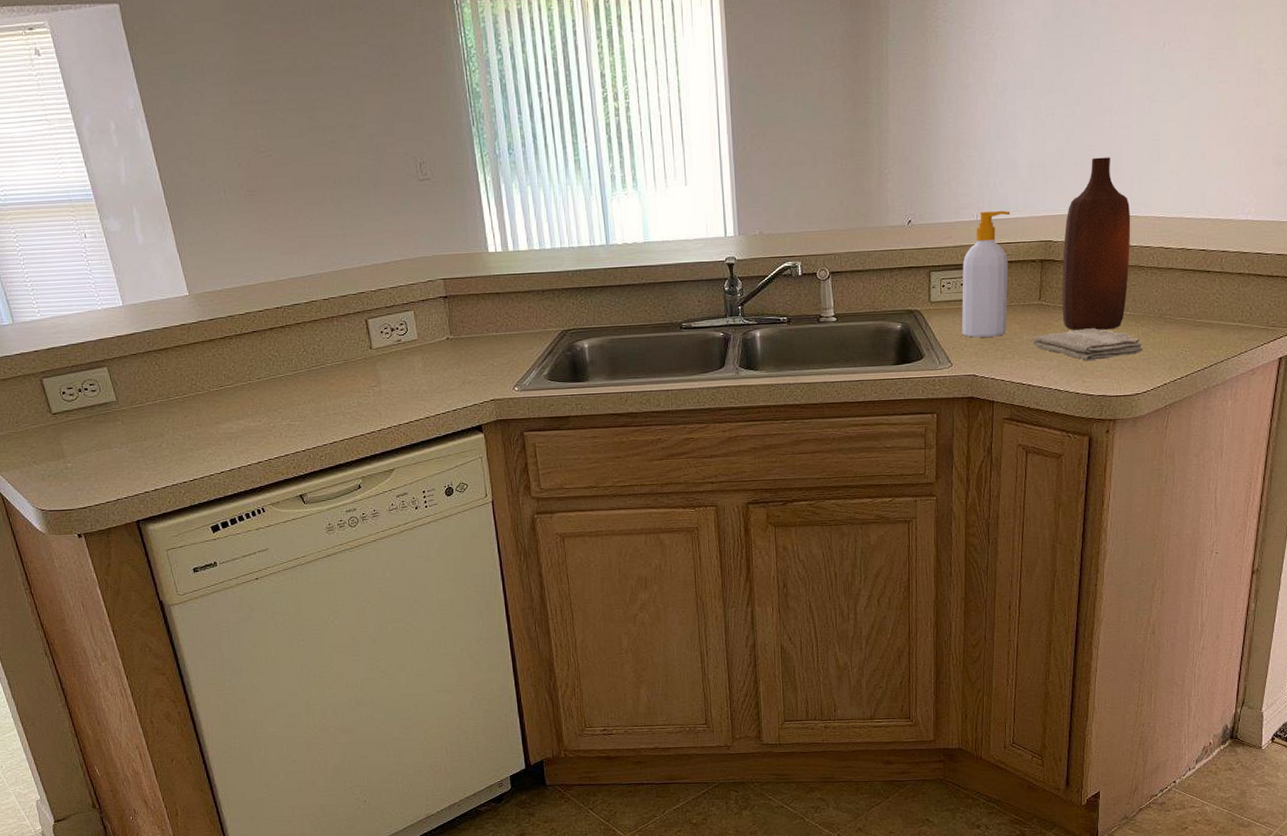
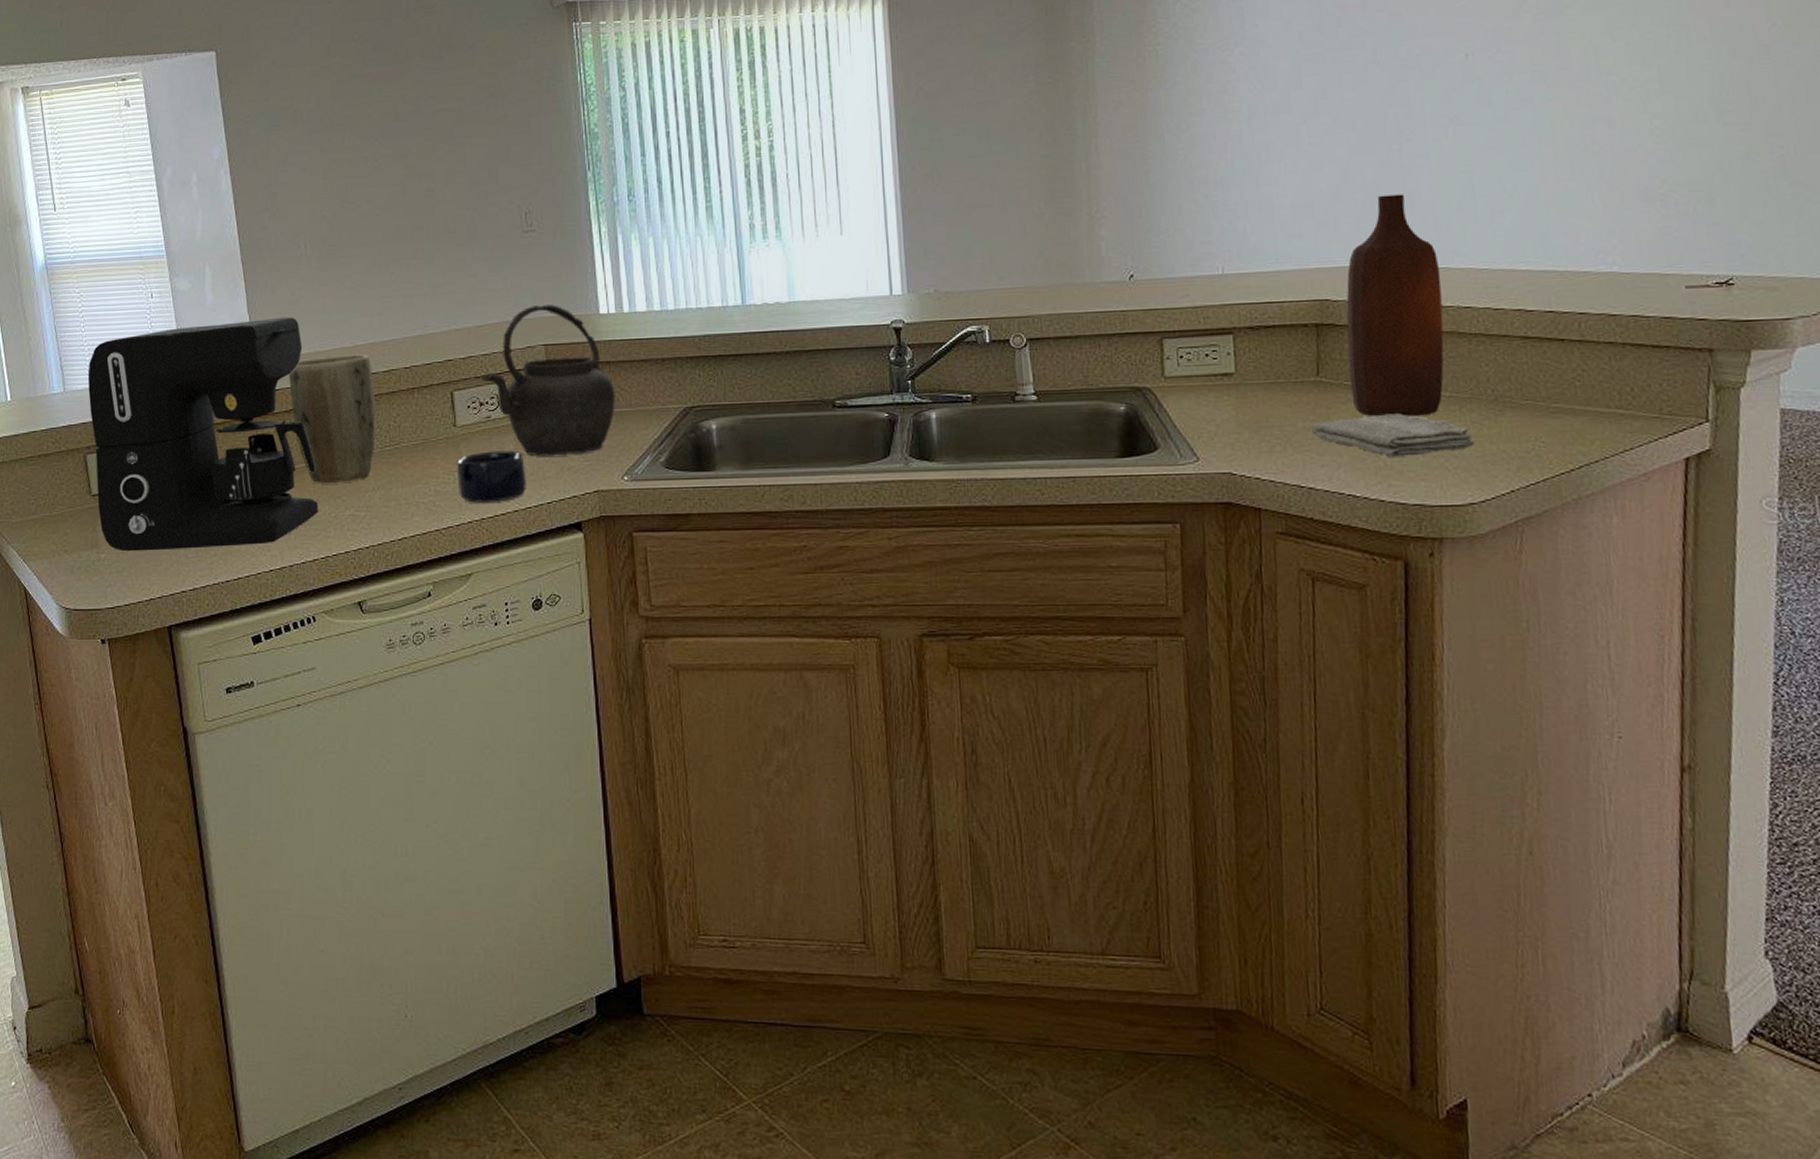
coffee maker: none [33,255,259,461] -> present [87,317,318,552]
plant pot: none [220,288,303,399] -> present [288,354,376,483]
mug: none [375,368,435,412] -> present [457,450,527,503]
kettle: none [391,244,505,373] -> present [481,305,615,456]
soap bottle: present [961,210,1011,338] -> none [1206,261,1274,424]

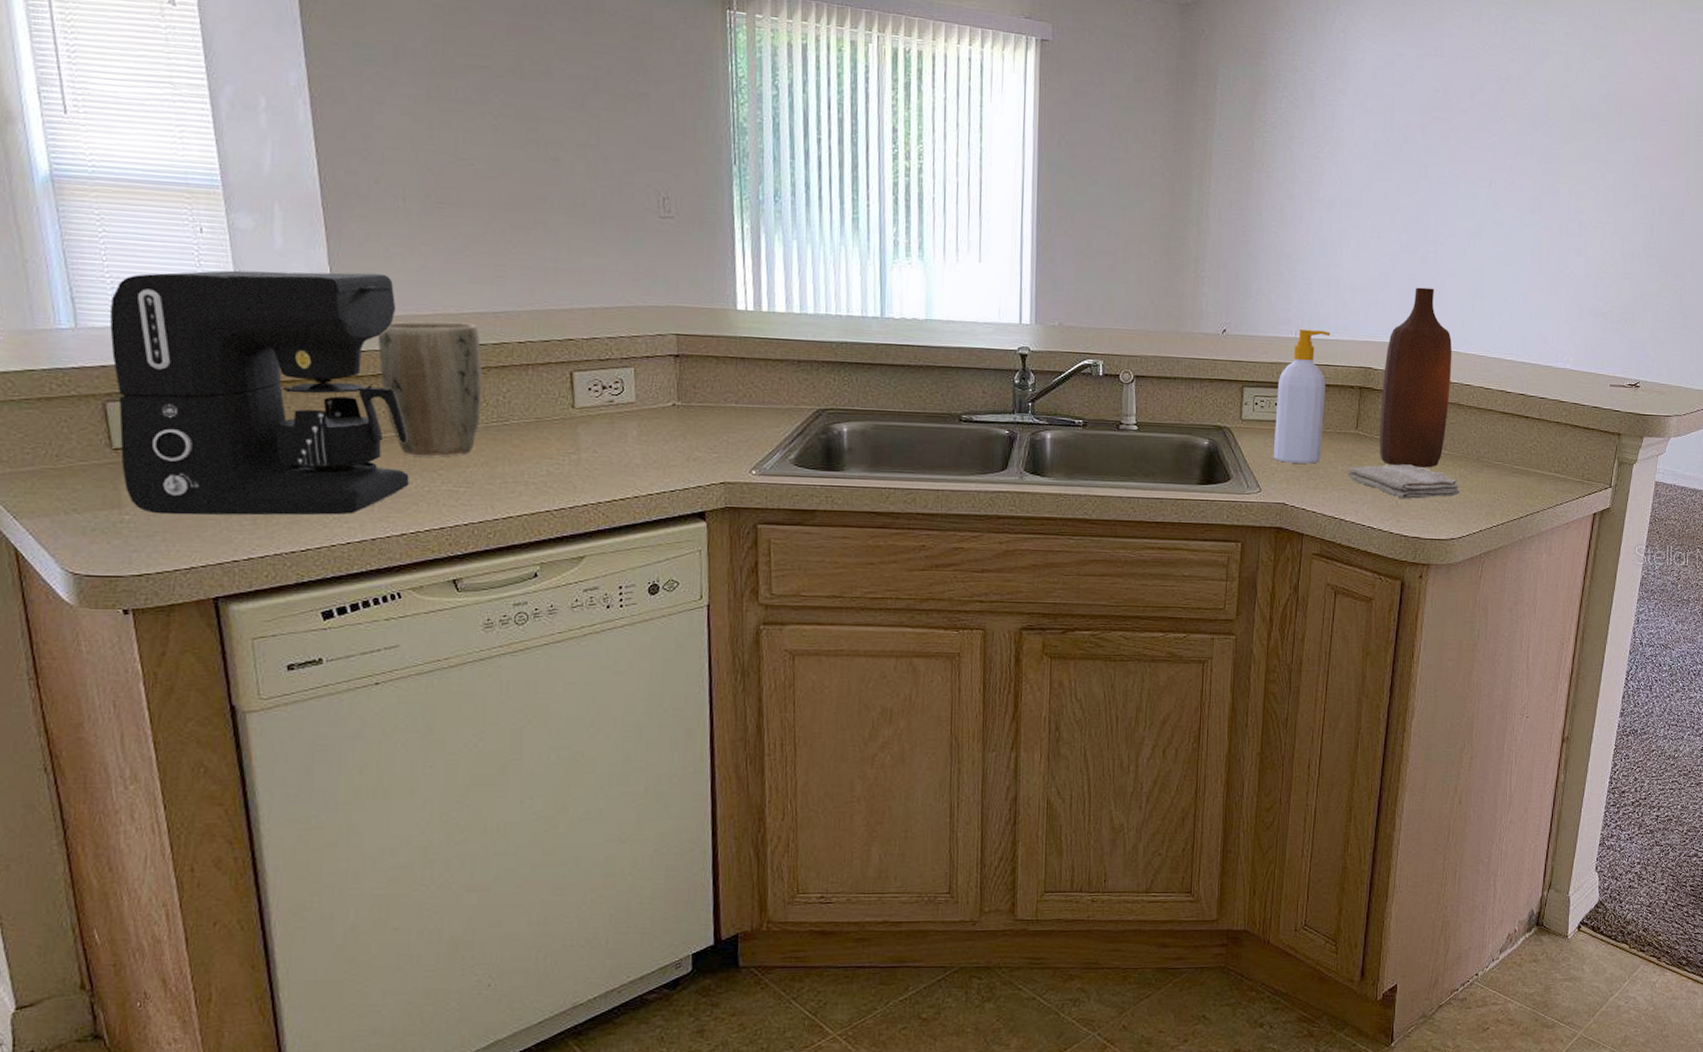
mug: present [457,450,527,503] -> none [573,435,649,487]
kettle: present [481,305,615,456] -> none [605,293,748,446]
soap bottle: none [1206,261,1274,424] -> present [1273,328,1331,464]

